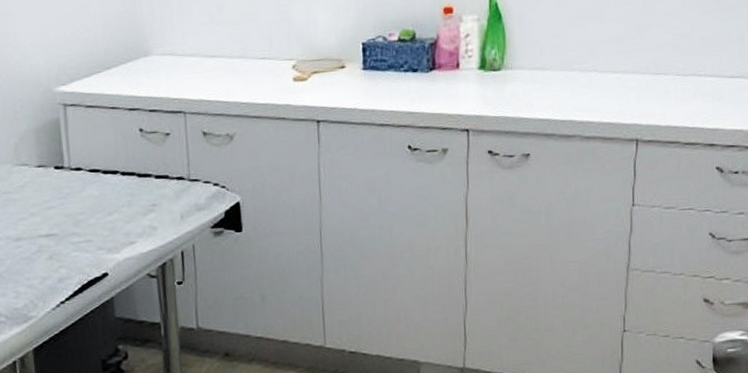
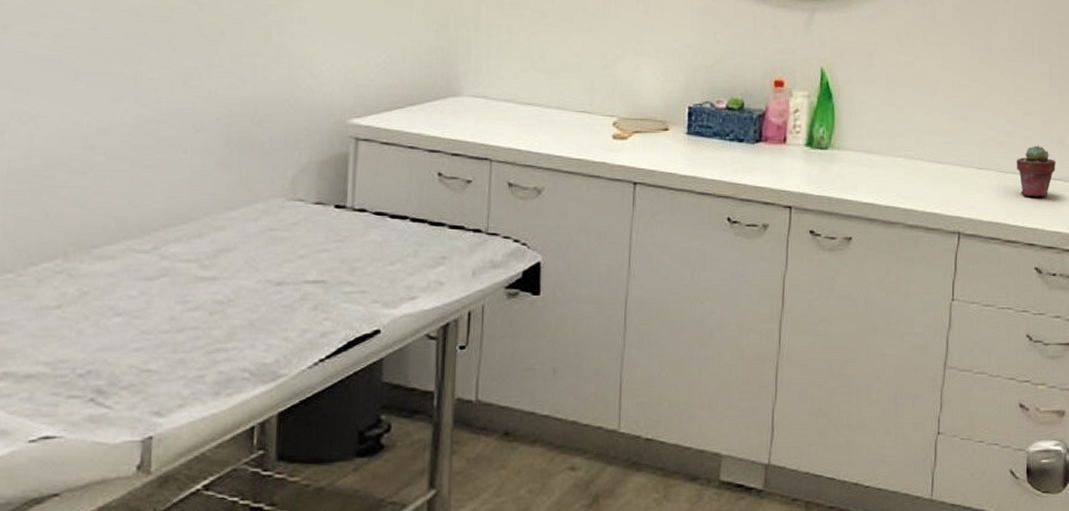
potted succulent: none [693,44,736,98] -> present [1016,145,1056,198]

